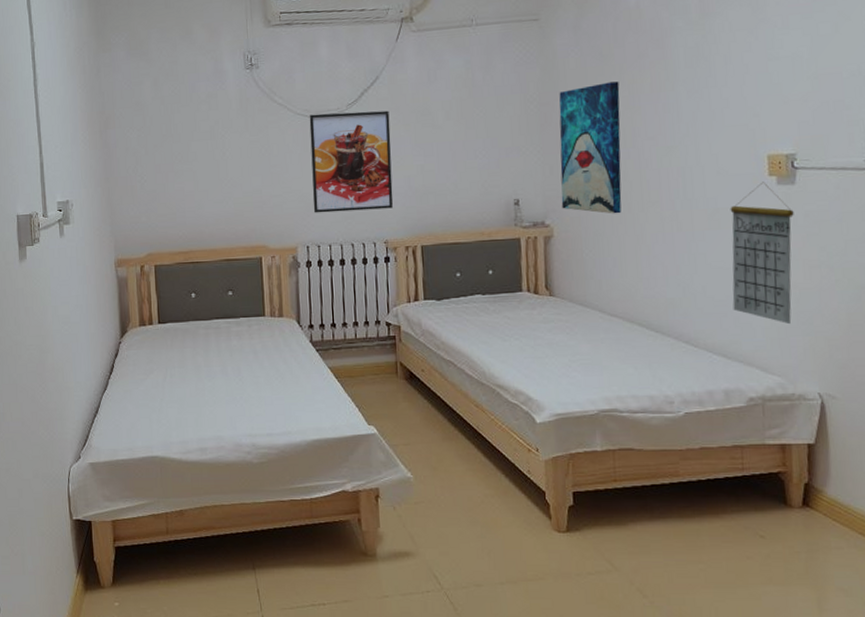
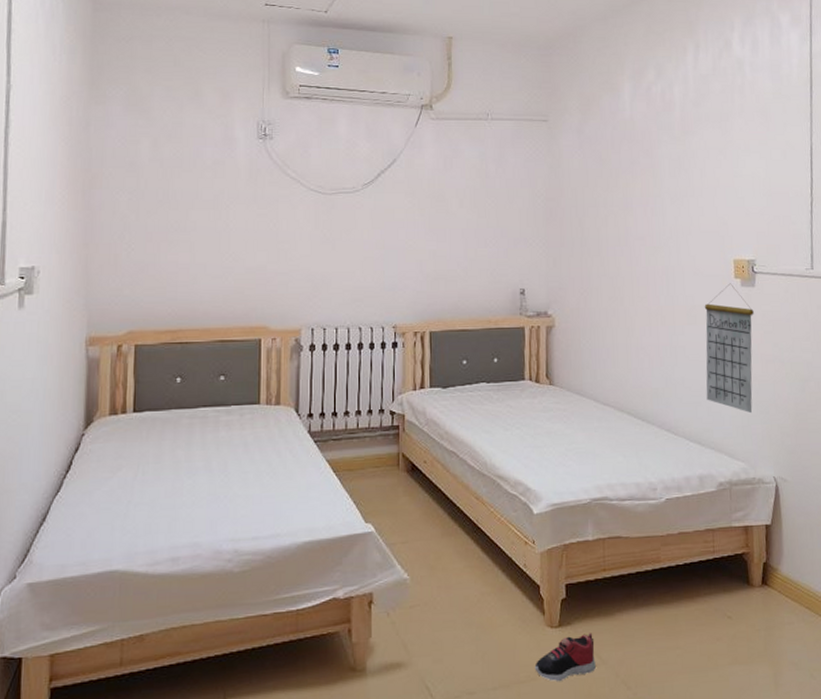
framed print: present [309,110,393,213] -> none [321,191,405,294]
shoe: none [542,540,608,582] -> present [534,633,596,681]
wall art: present [559,81,622,214] -> none [562,184,616,307]

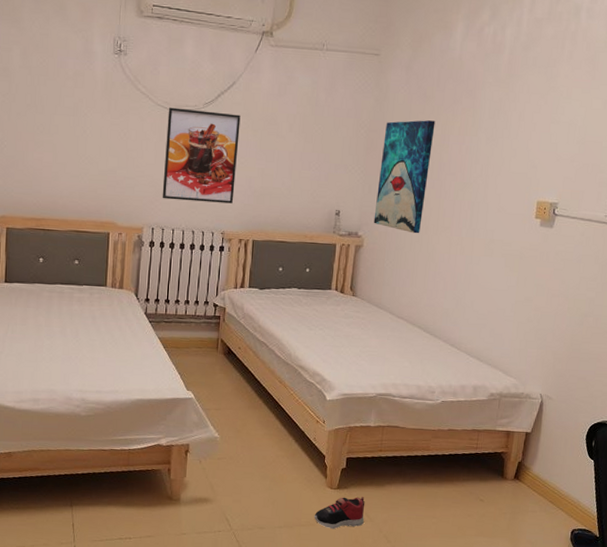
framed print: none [321,191,405,294] -> present [162,107,241,204]
wall art: none [562,184,616,307] -> present [373,120,435,234]
calendar: present [704,283,754,414] -> none [491,222,548,339]

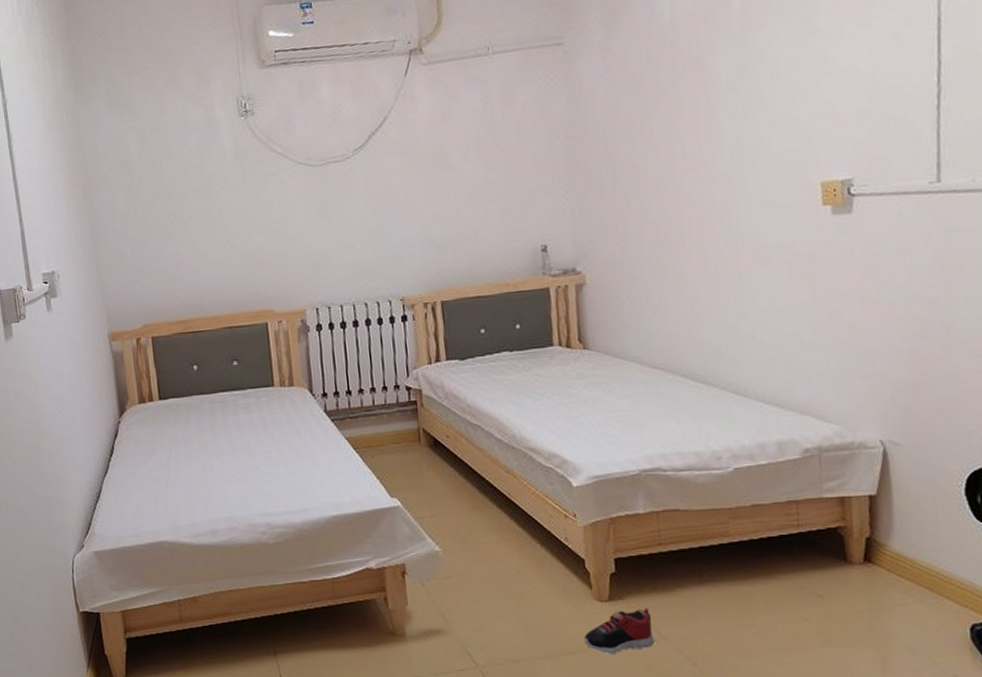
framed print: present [162,107,241,204] -> none [312,154,409,272]
wall art: present [373,120,435,234] -> none [588,108,660,257]

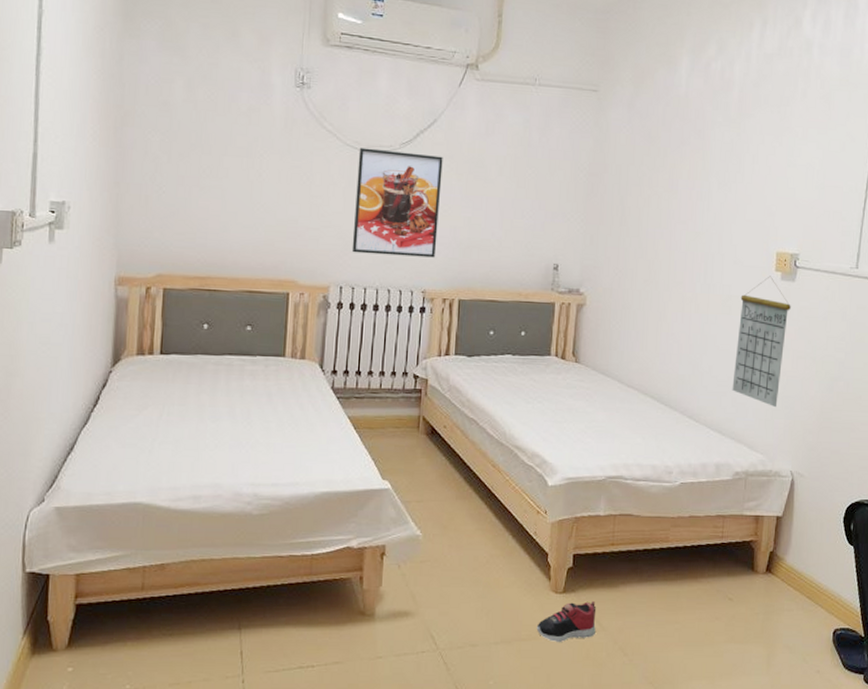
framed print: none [312,154,409,272] -> present [351,147,443,258]
calendar: none [780,212,851,368] -> present [732,276,791,408]

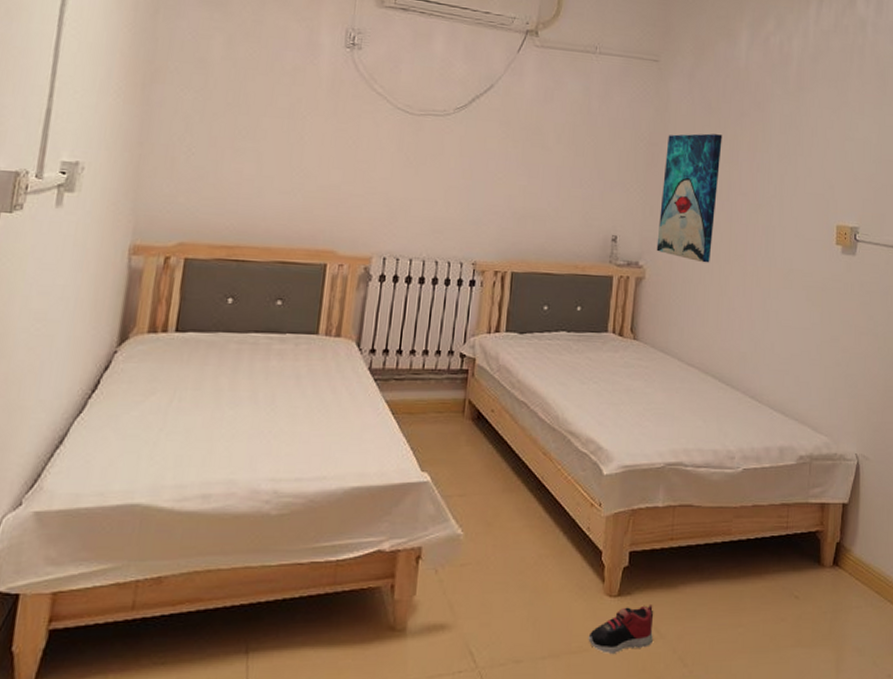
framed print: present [351,147,443,258] -> none [398,111,499,228]
wall art: none [597,163,662,290] -> present [656,133,723,263]
calendar: present [732,276,791,408] -> none [795,249,852,387]

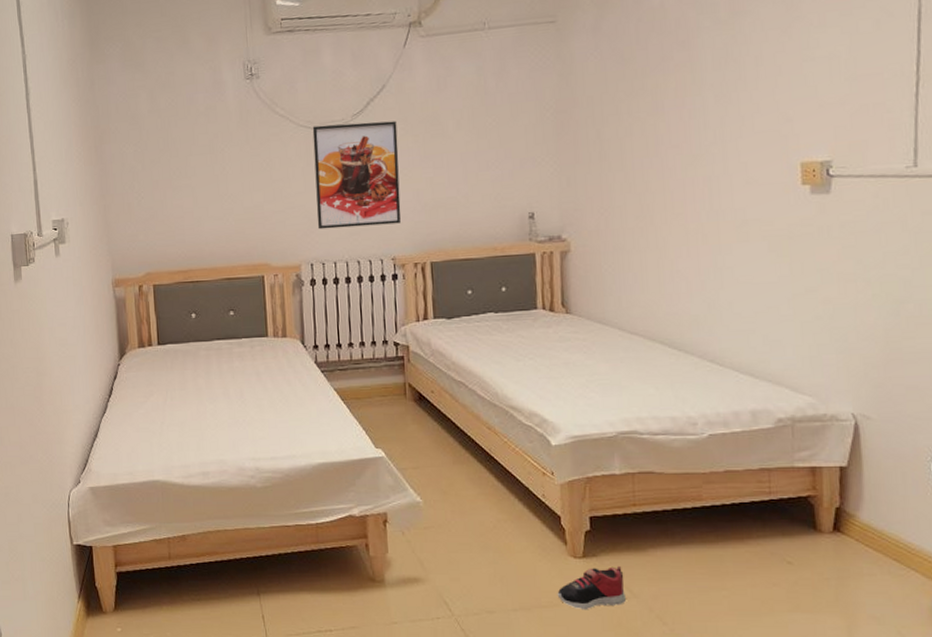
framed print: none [398,111,499,228] -> present [312,120,401,230]
wall art: present [656,133,723,263] -> none [577,86,644,227]

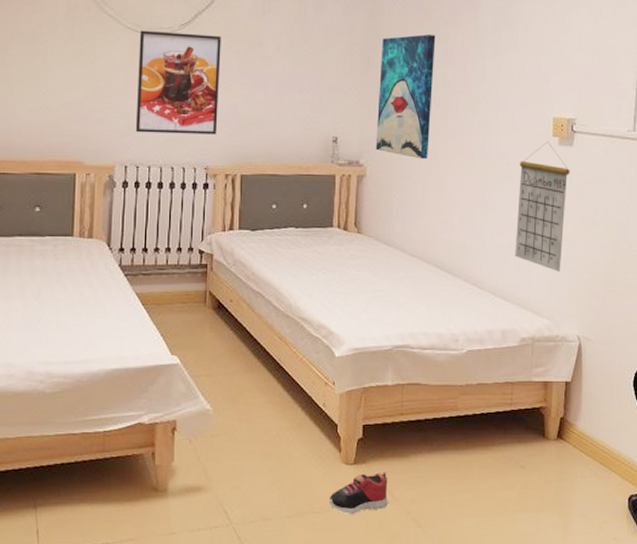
wall art: none [577,86,644,227] -> present [376,34,436,159]
calendar: none [759,191,829,342] -> present [515,141,570,273]

